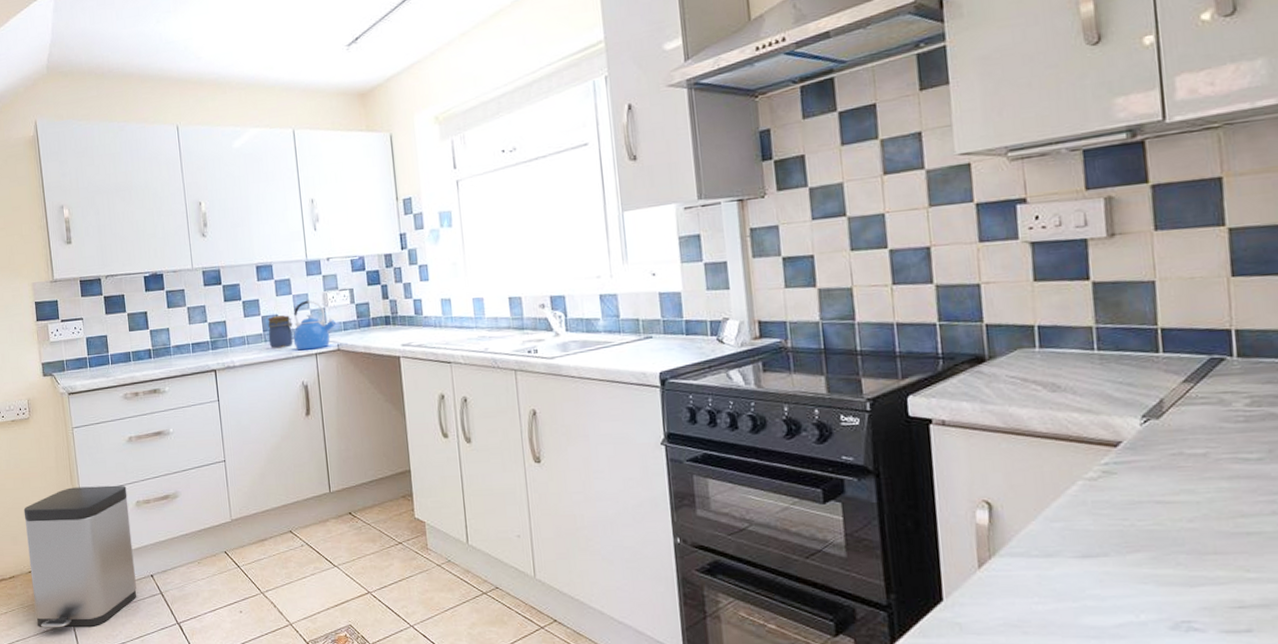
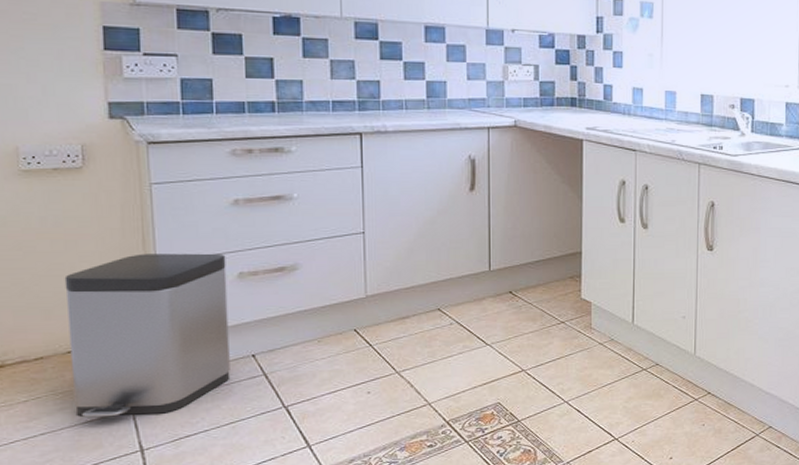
jar: present [268,315,295,349] -> none [432,82,465,118]
kettle: present [293,300,337,351] -> none [463,70,516,123]

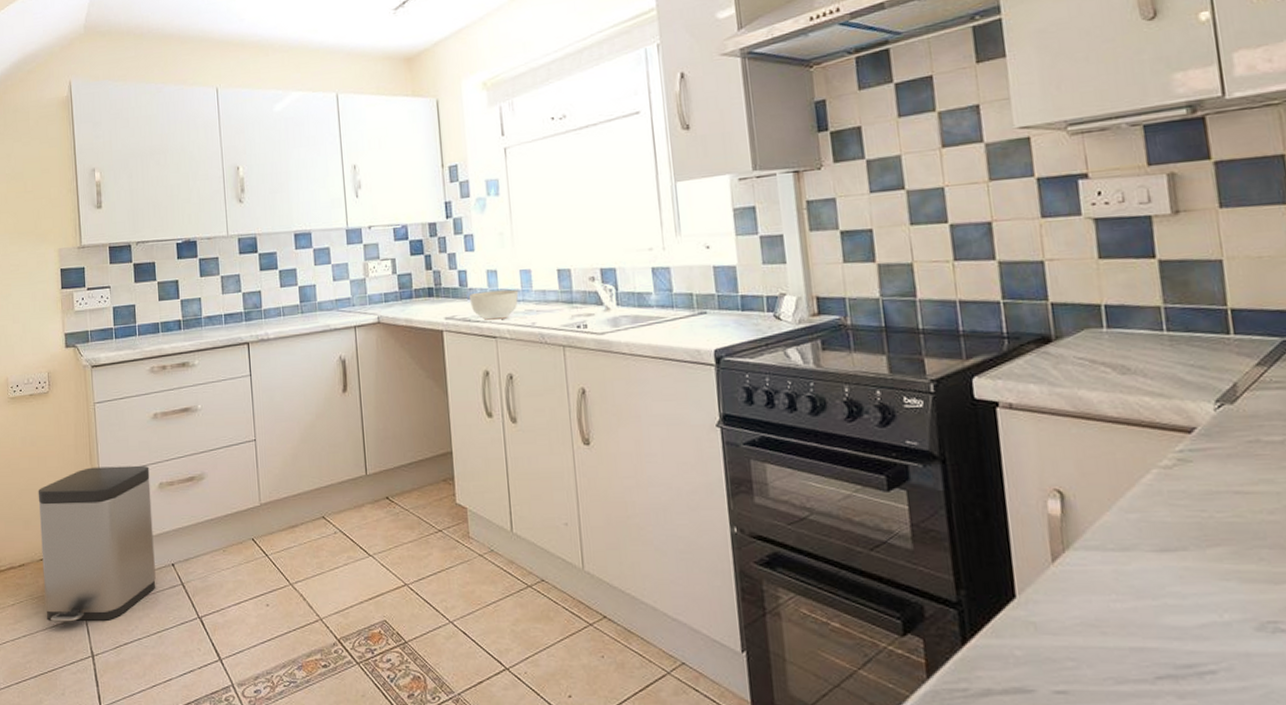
bowl: none [612,107,662,135] -> present [468,289,519,321]

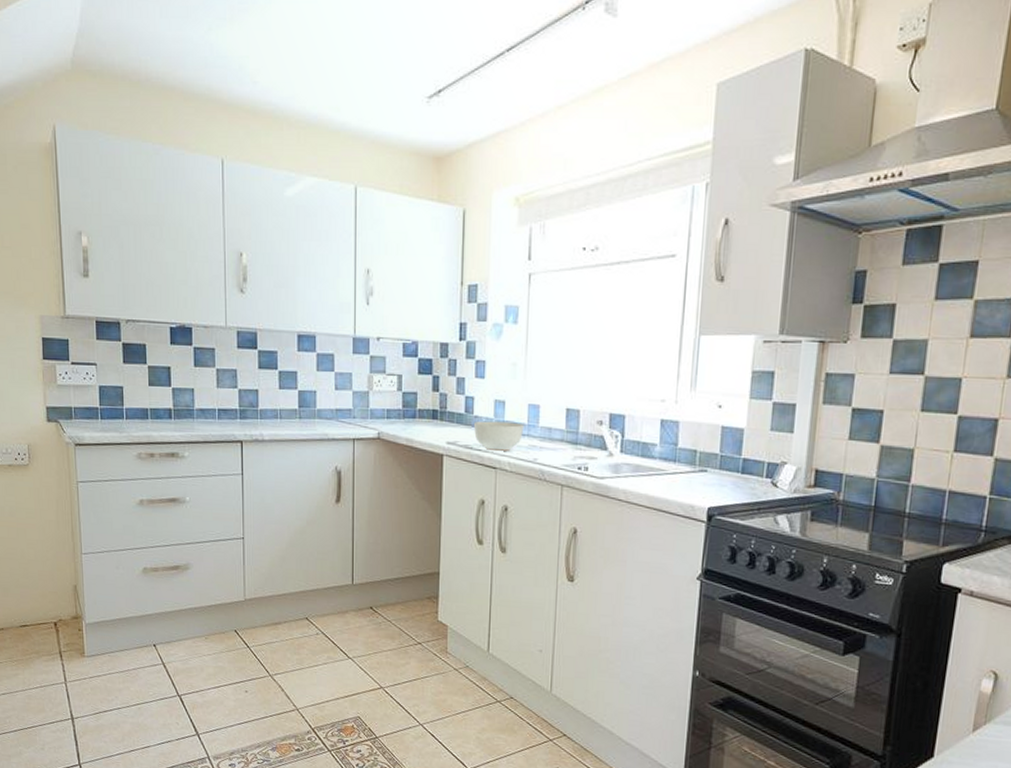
pedal bin: present [38,465,156,622] -> none [17,544,137,689]

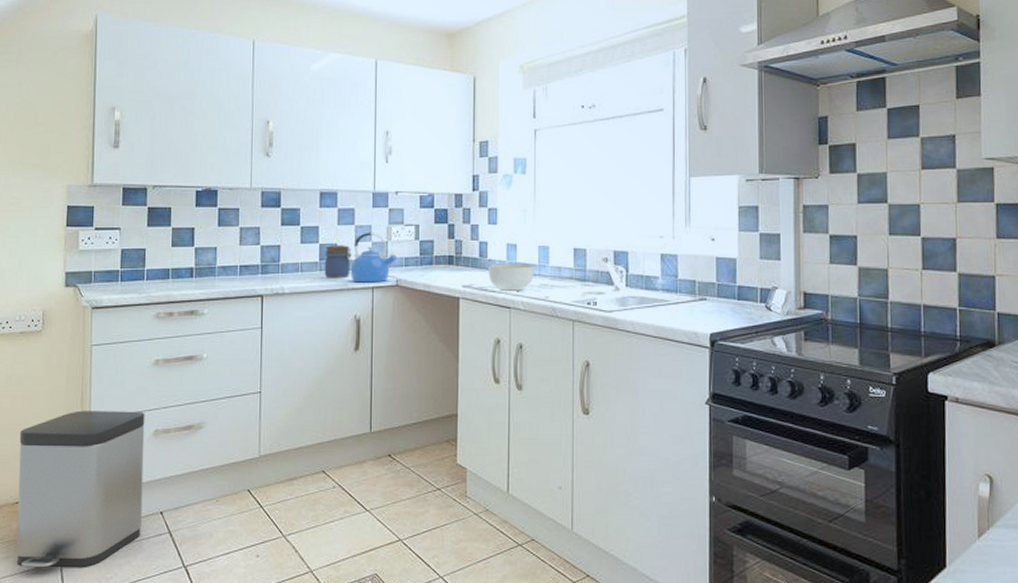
pedal bin: none [17,544,137,689] -> present [16,410,145,568]
jar: none [303,392,333,428] -> present [324,245,353,279]
kettle: none [330,380,380,435] -> present [350,232,398,283]

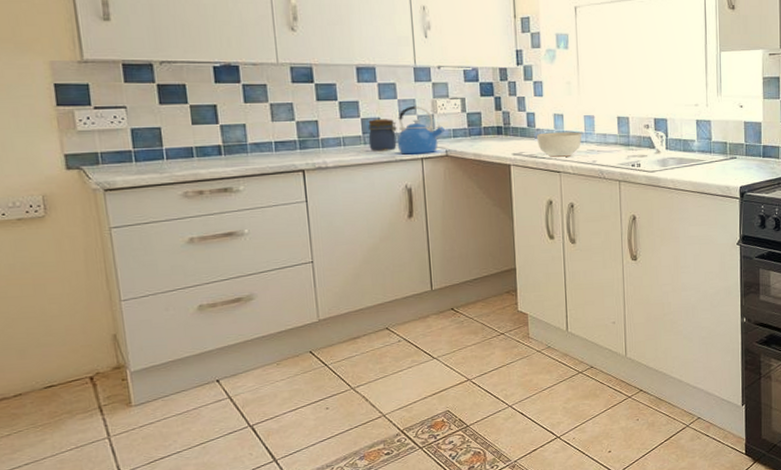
pedal bin: present [16,410,145,568] -> none [36,288,198,446]

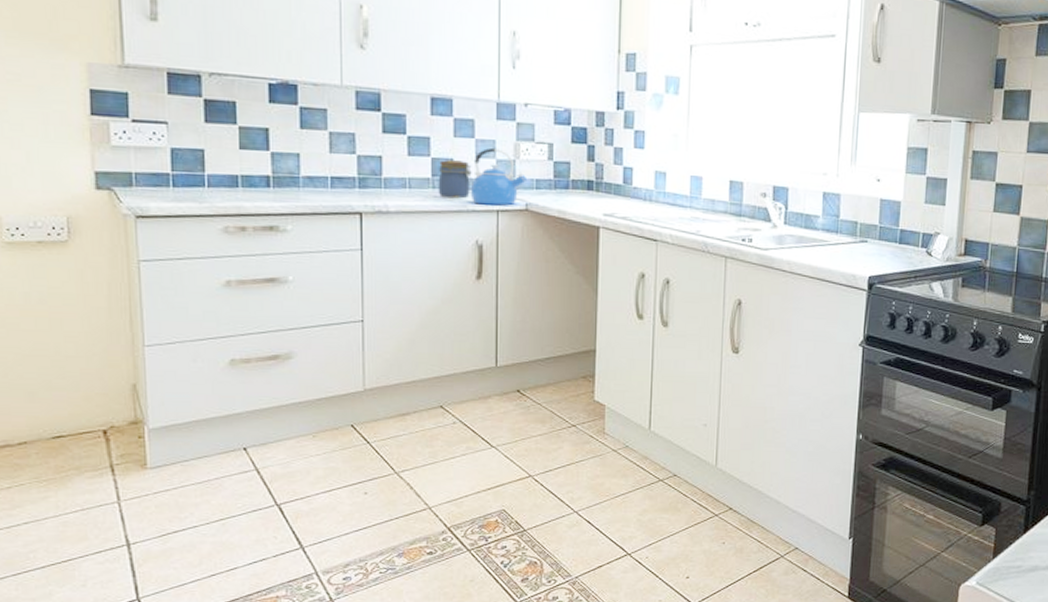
bowl: present [536,131,582,158] -> none [632,192,687,224]

